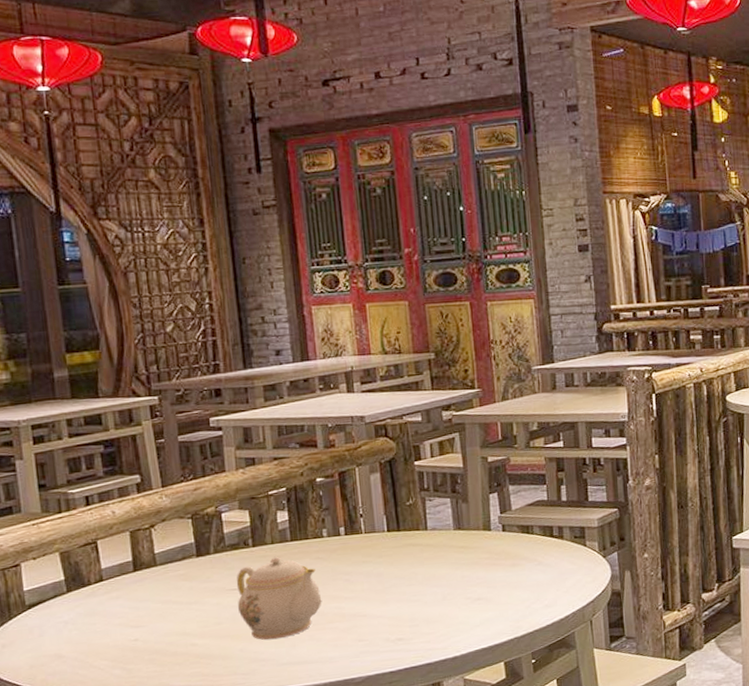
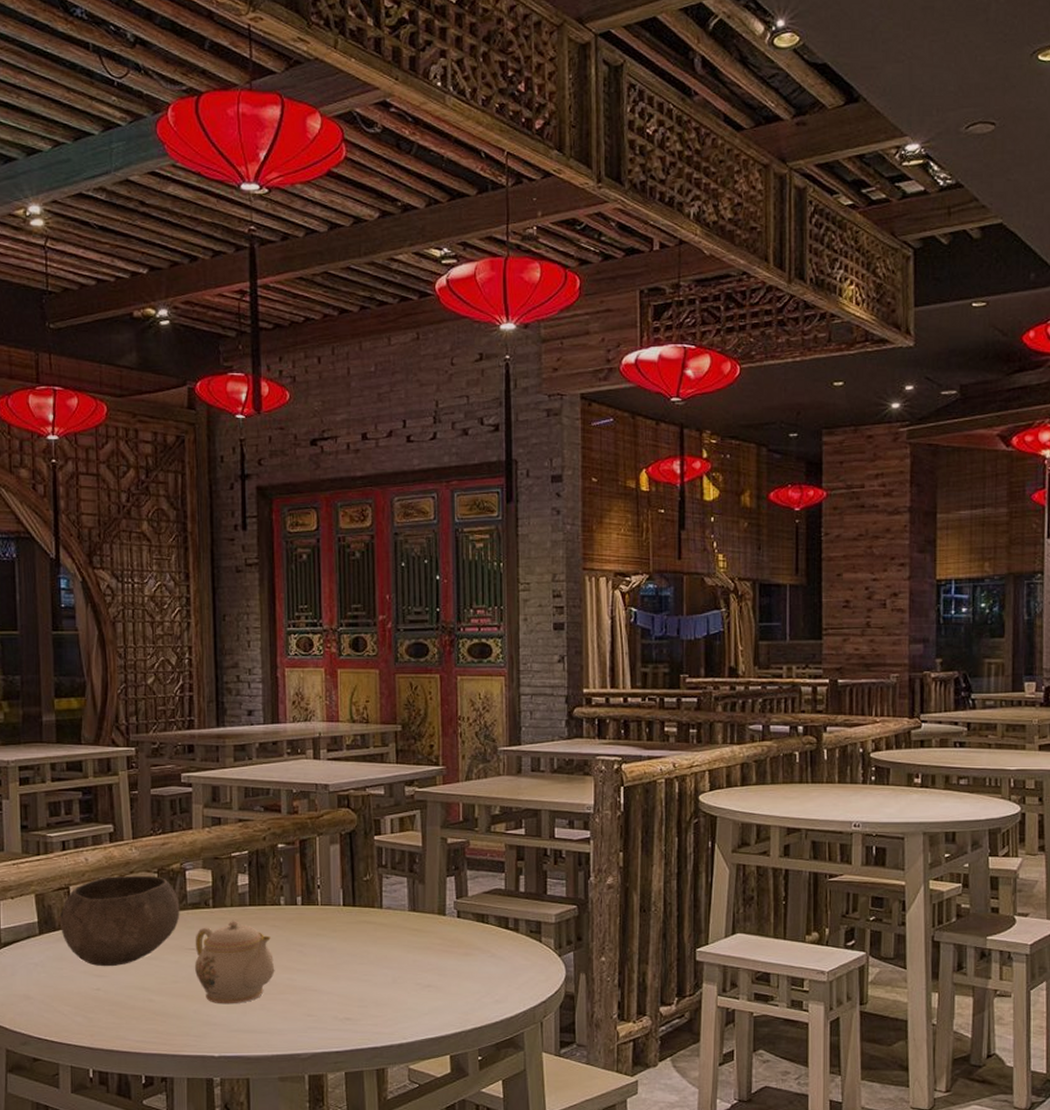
bowl: none [89,521,219,617] -> present [60,875,180,967]

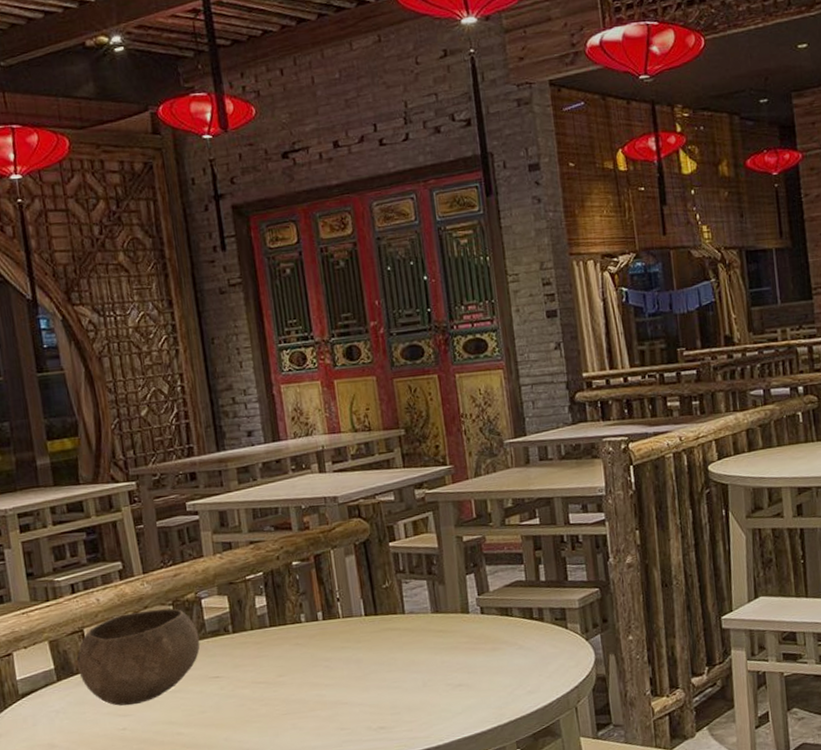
teapot: present [195,921,275,1005] -> none [218,643,303,729]

